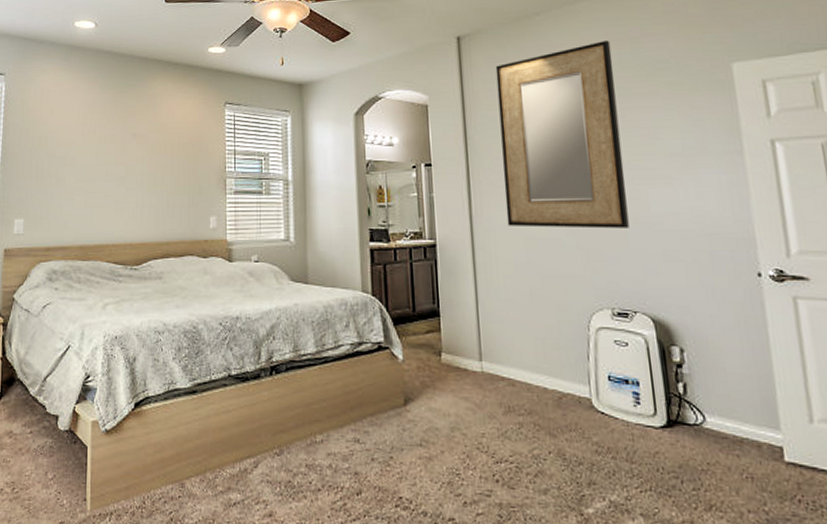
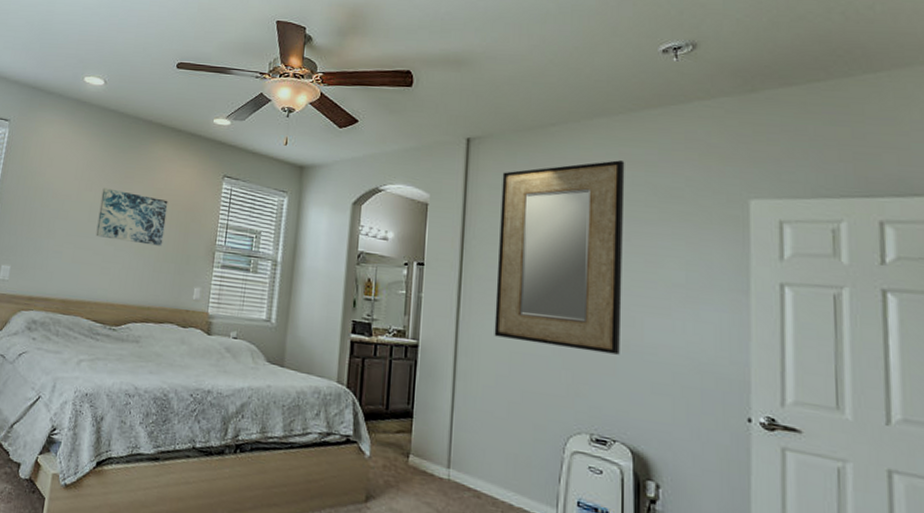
wall art: none [105,129,174,181] -> present [96,188,168,246]

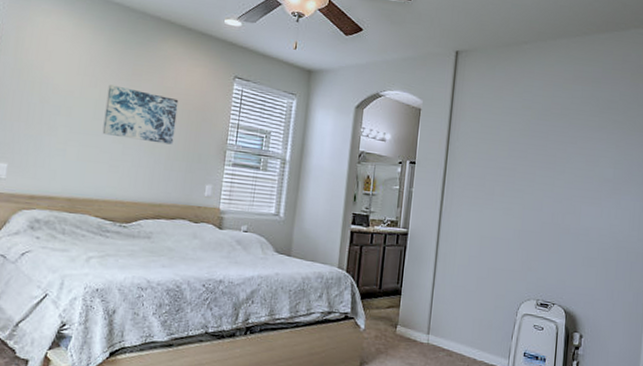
home mirror: present [494,160,625,355] -> none [469,76,578,236]

